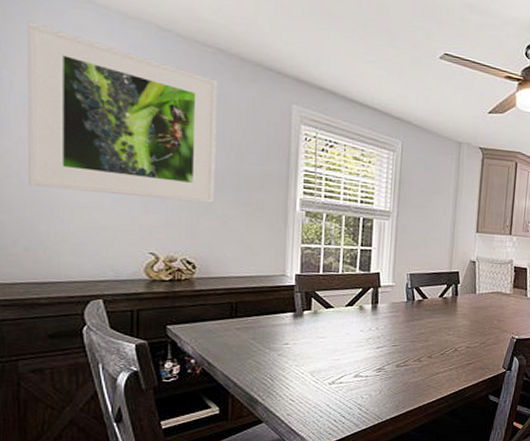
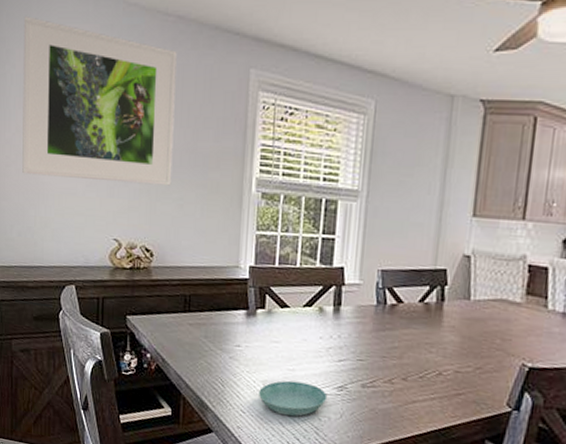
saucer: none [307,368,369,399] -> present [259,380,328,417]

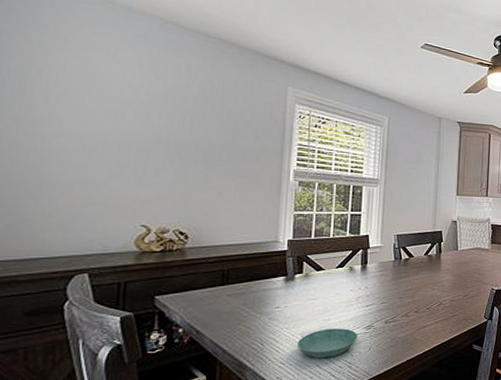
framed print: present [22,17,177,186] -> none [18,14,217,176]

